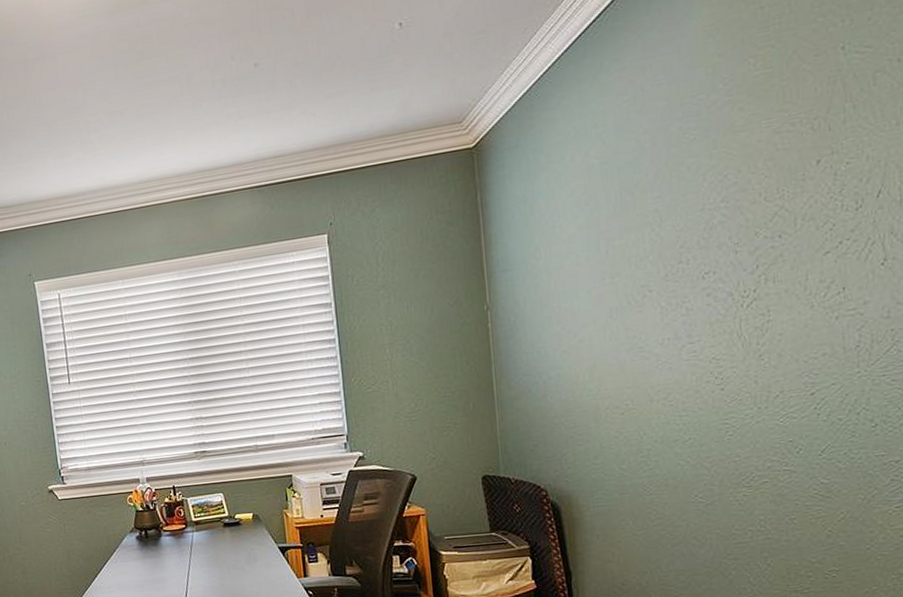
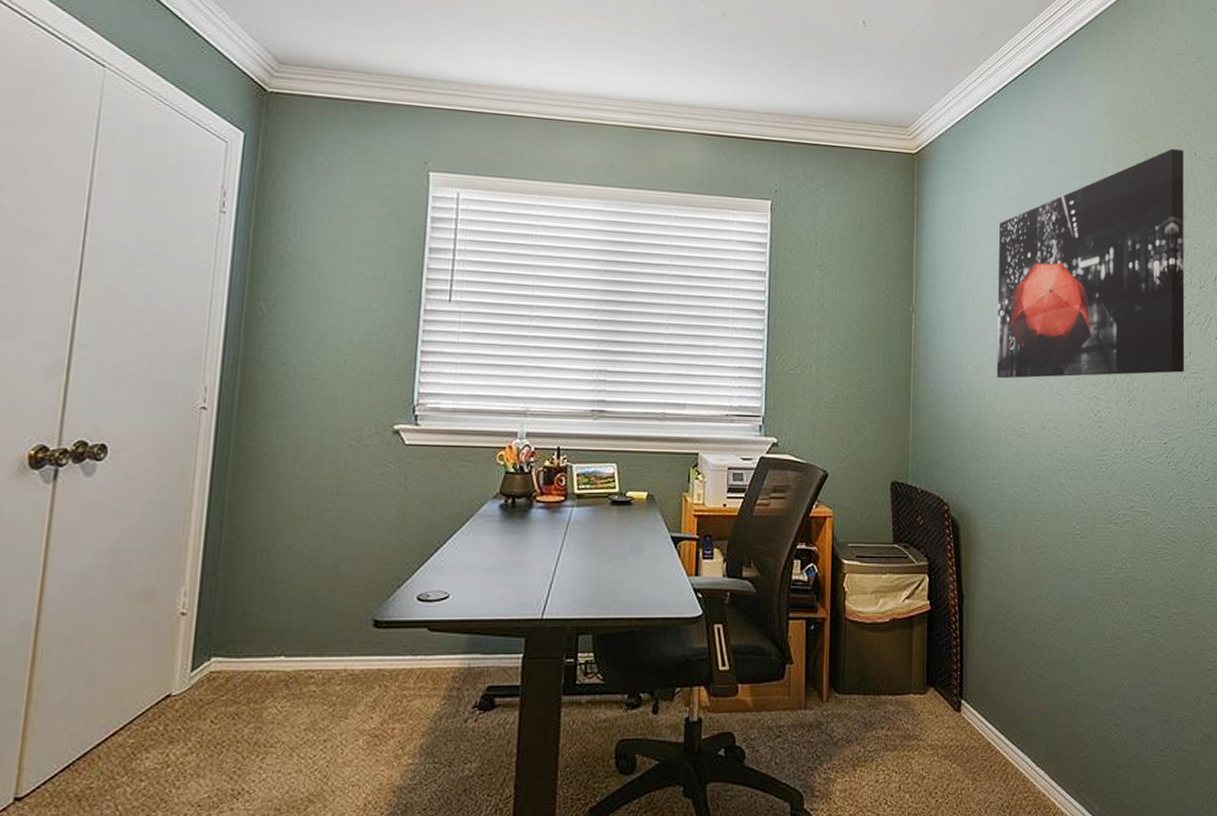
wall art: none [580,48,837,359] -> present [996,149,1185,379]

